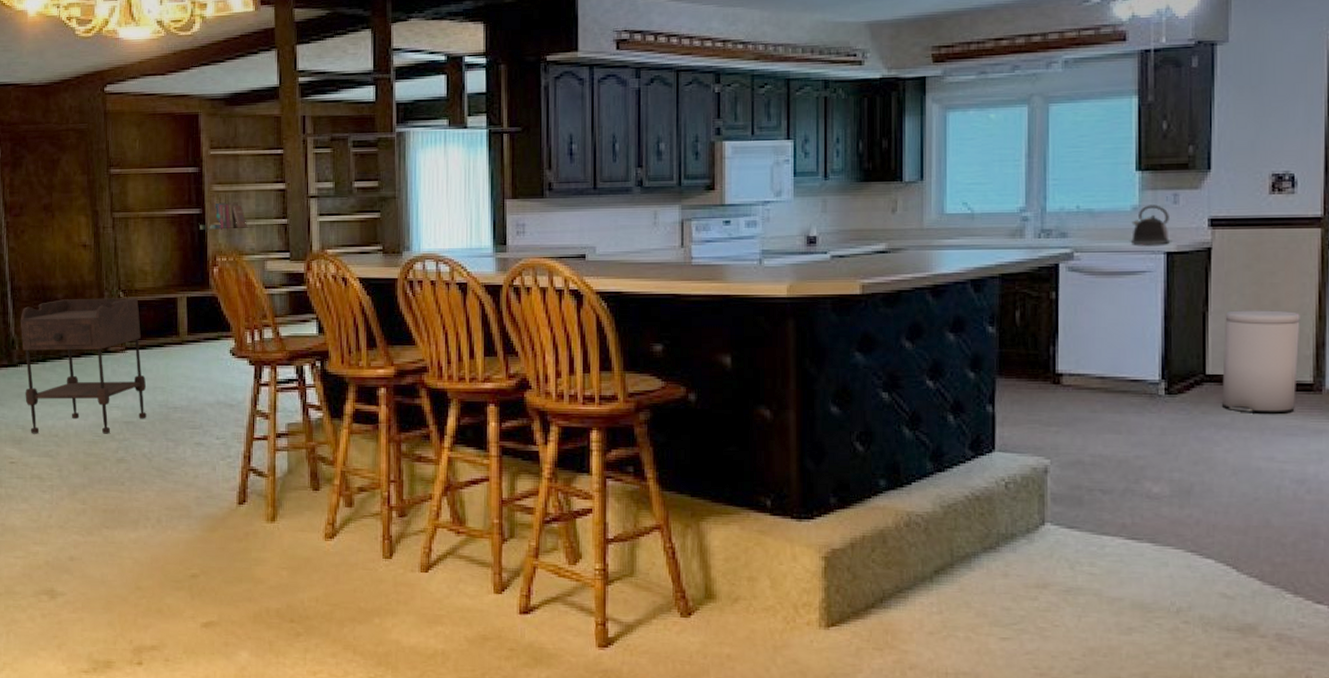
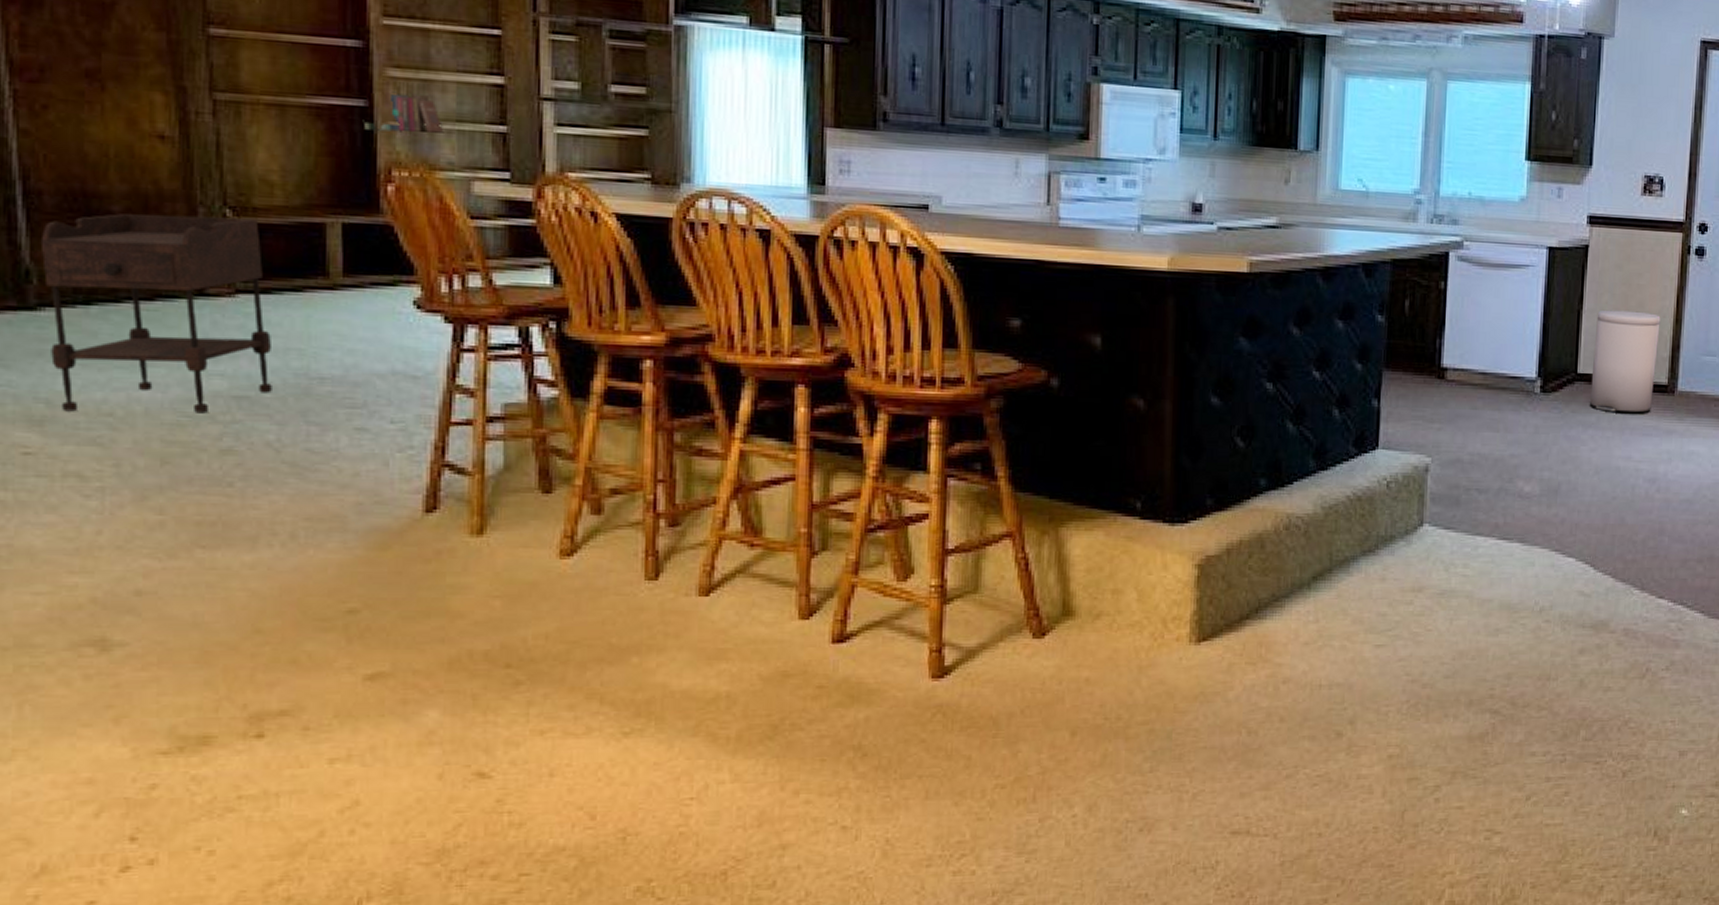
kettle: present [1131,205,1170,248] -> none [1518,197,1553,242]

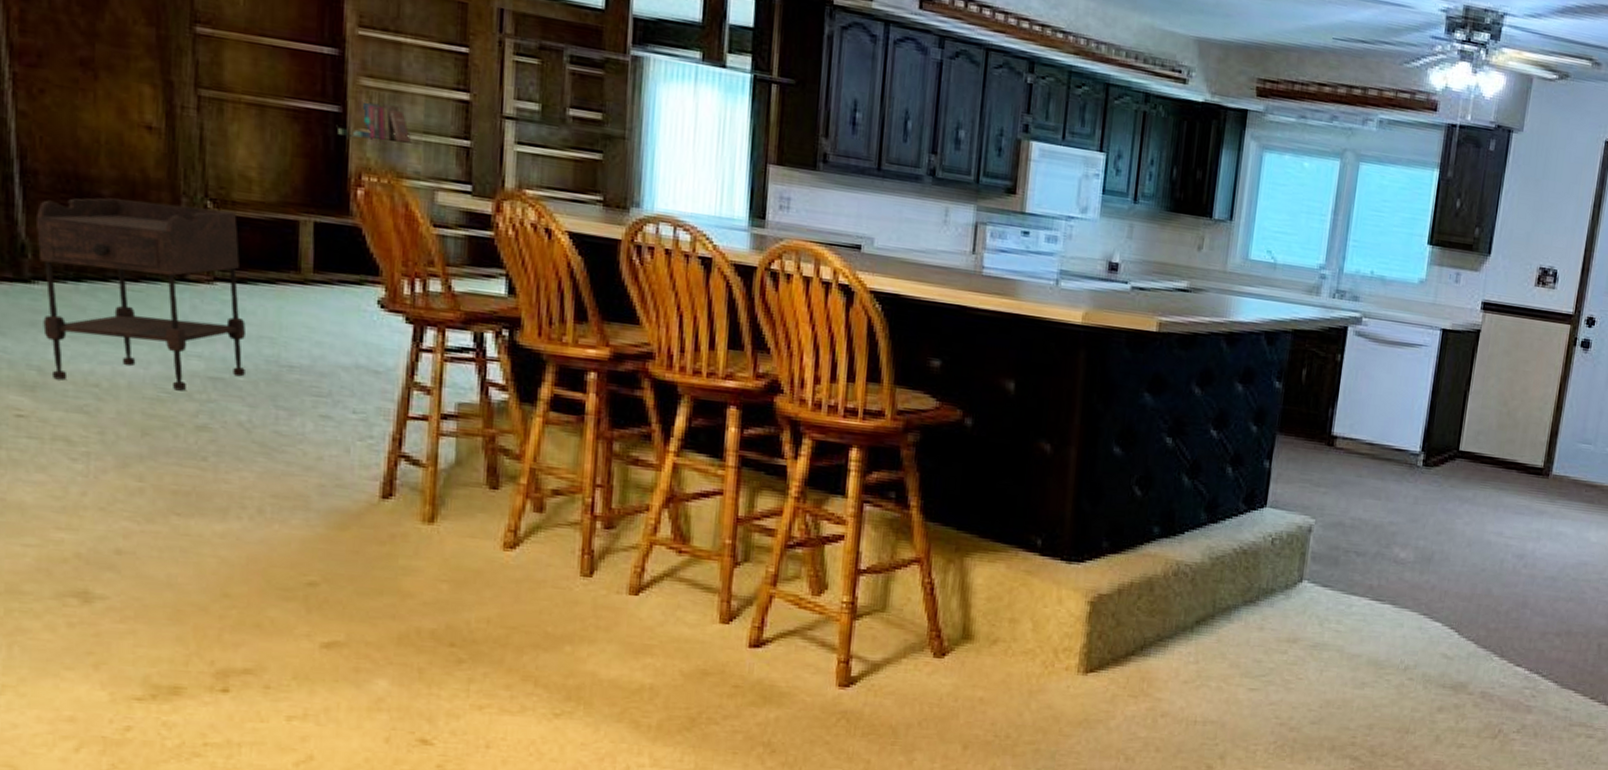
pedal bin: present [1589,309,1661,415] -> none [1467,392,1543,494]

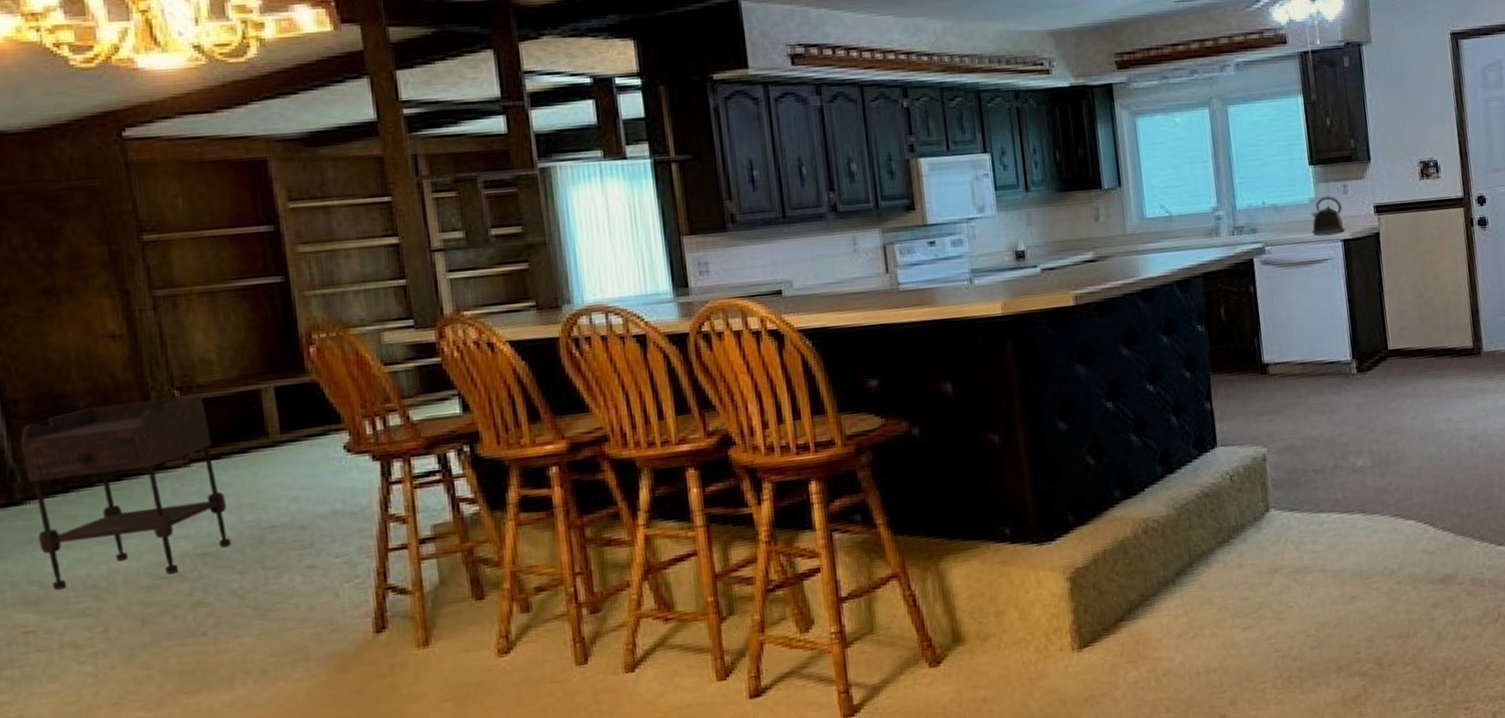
books: present [338,101,411,144] -> none [283,264,351,302]
kettle: none [1414,280,1450,323] -> present [1311,196,1345,237]

